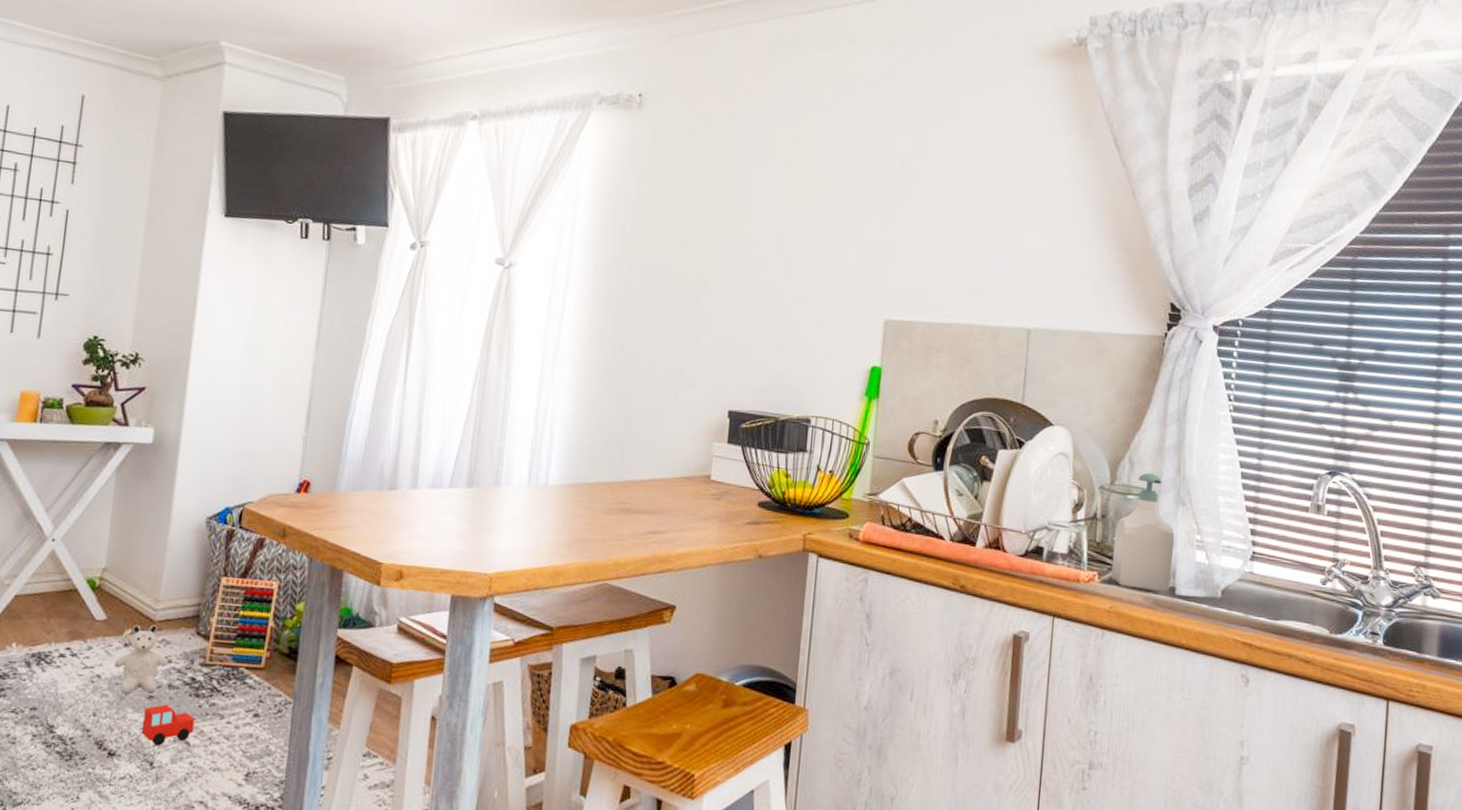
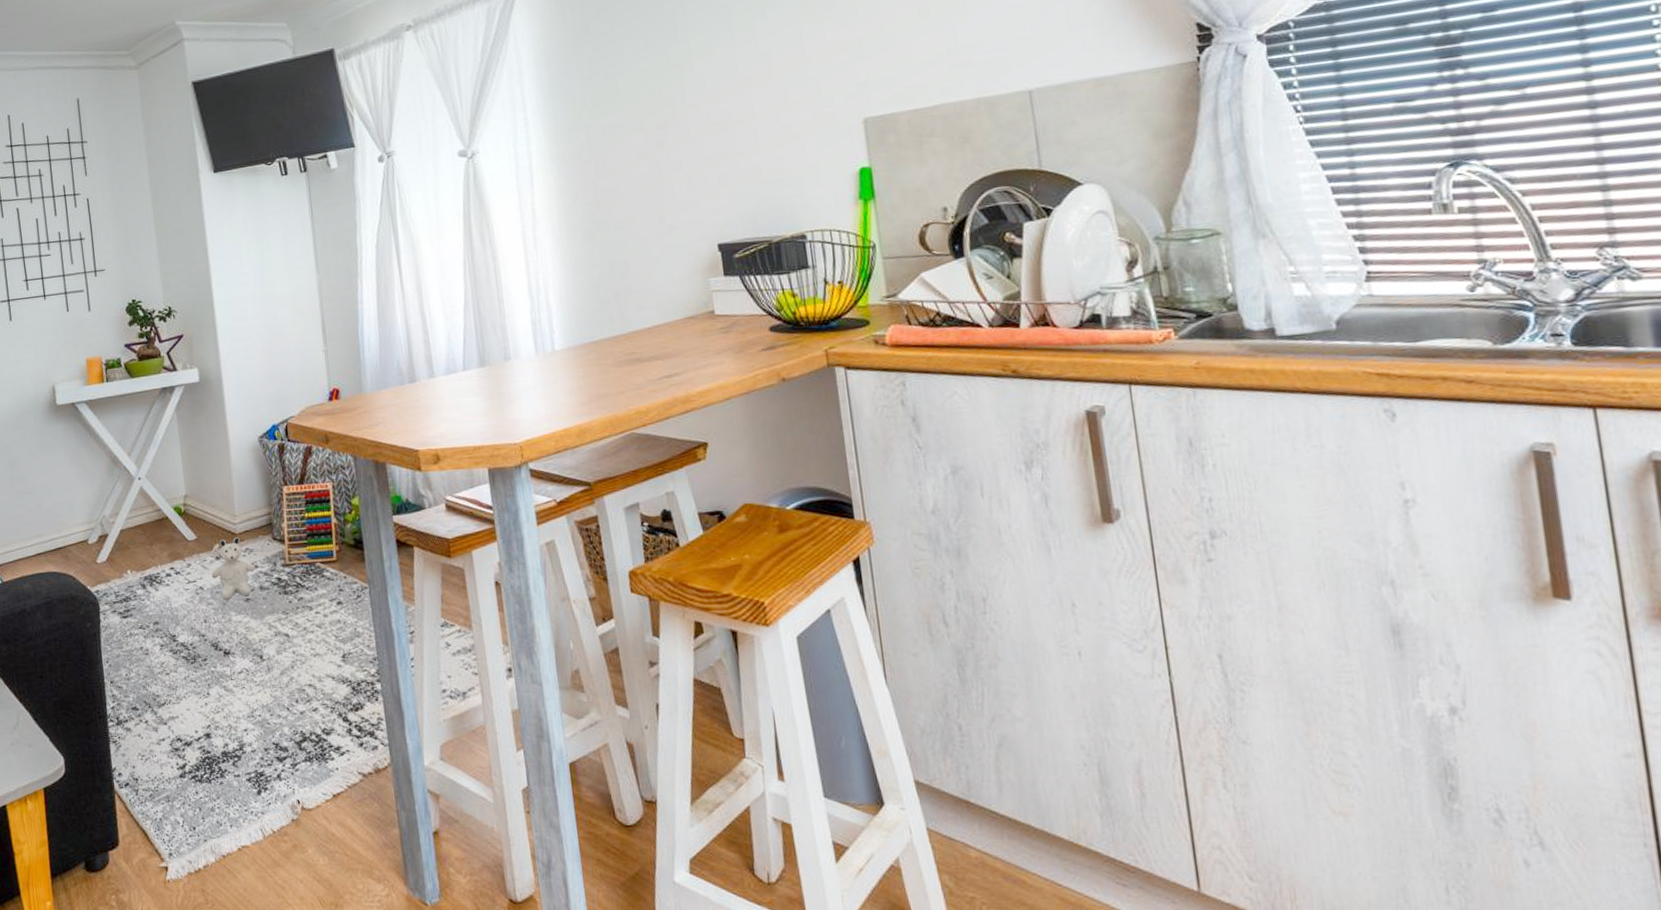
toy car: present [141,704,195,746] -> none [245,604,290,641]
soap bottle: present [1110,472,1175,593] -> none [1184,210,1268,338]

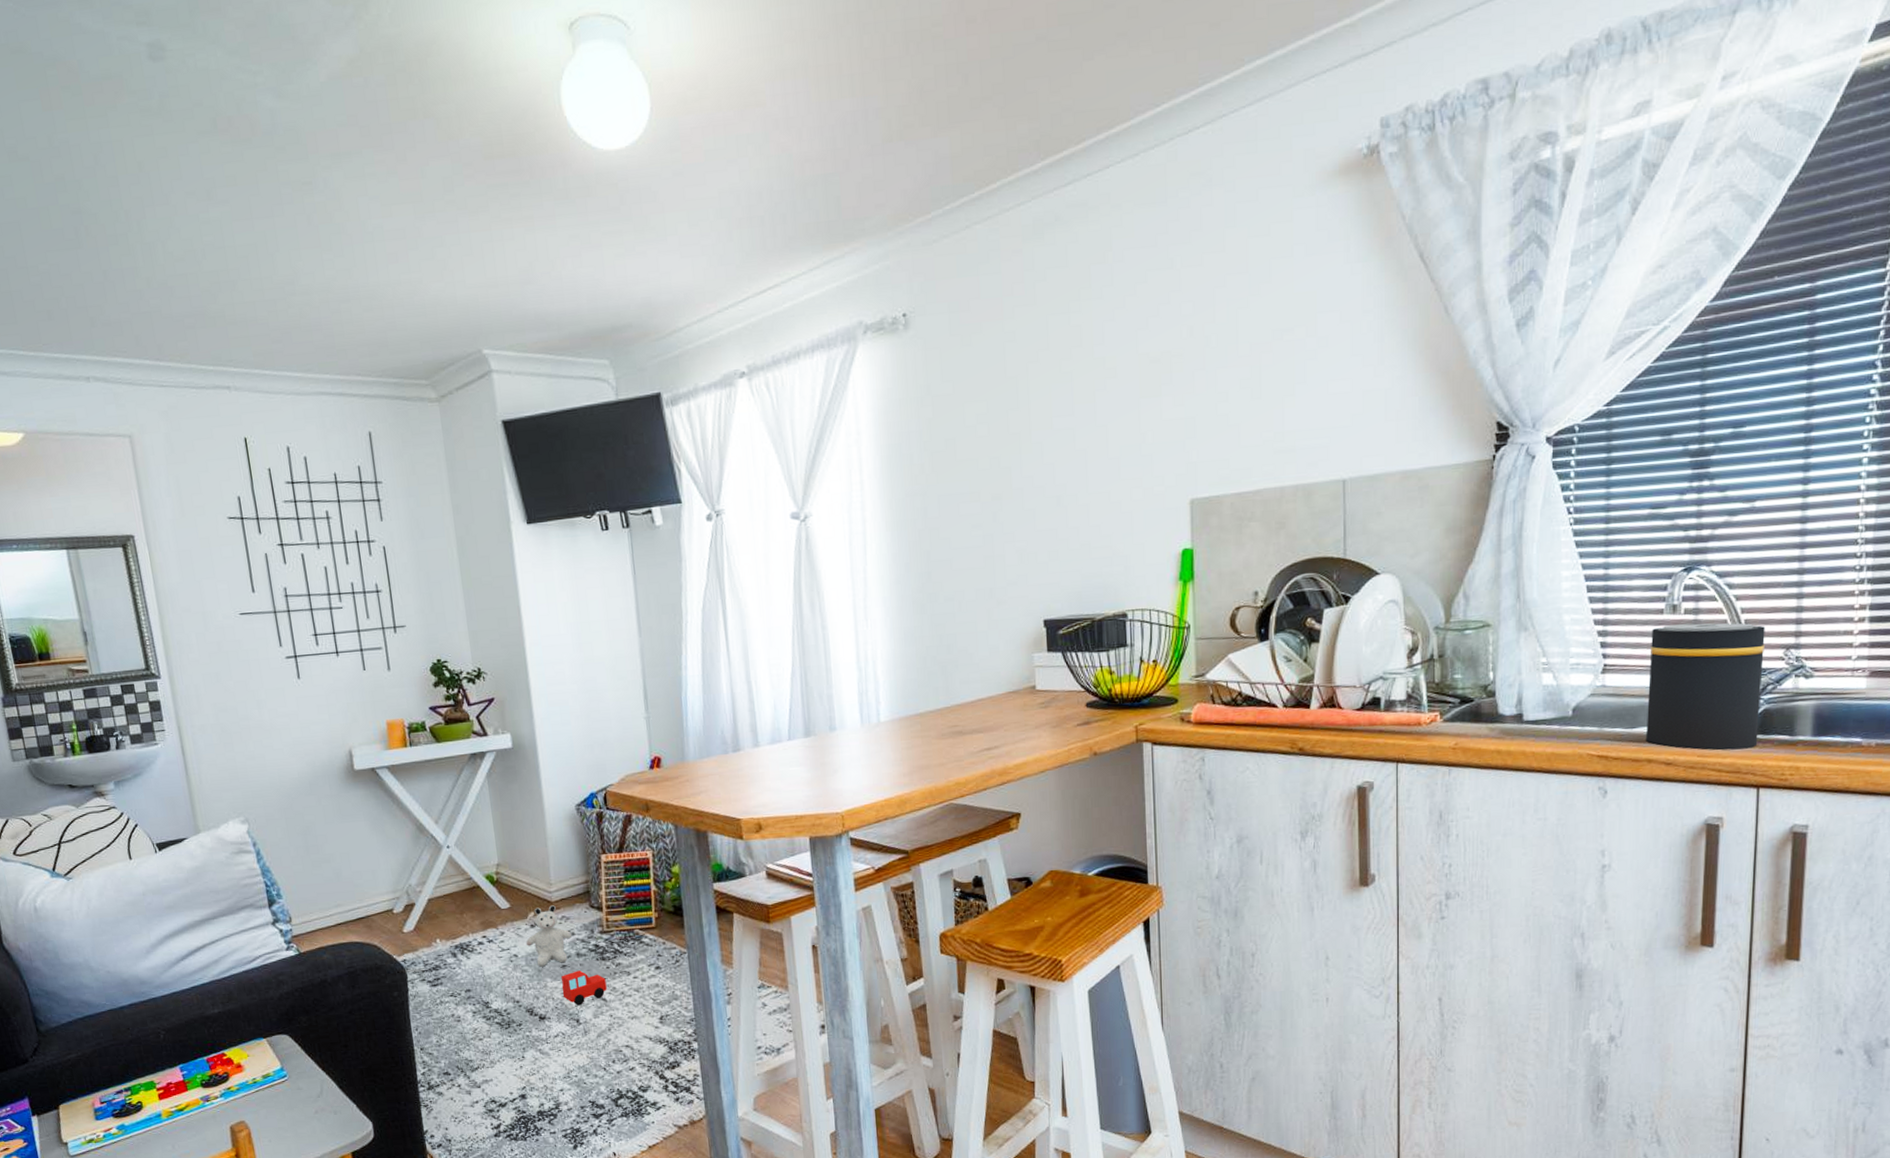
toy car: none [245,604,290,641] -> present [561,970,607,1006]
cylinder: none [1420,220,1583,365] -> present [1646,622,1765,750]

